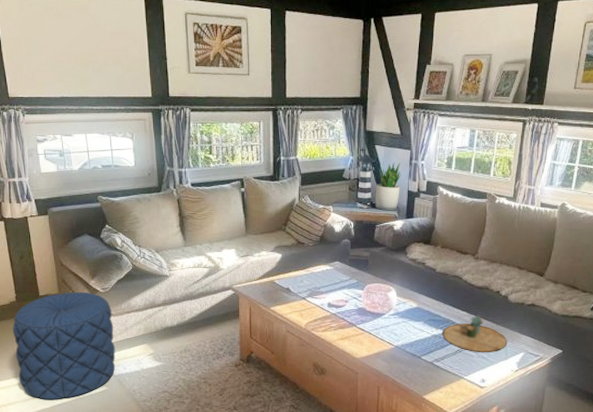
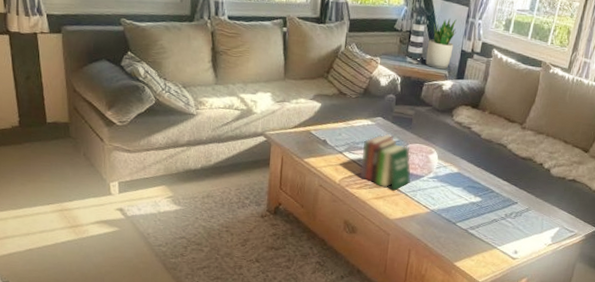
pouf: present [13,291,116,399] -> none [14,121,130,237]
books: none [324,276,373,332] -> present [360,133,412,192]
decorative tray: present [442,315,507,353] -> none [480,186,545,225]

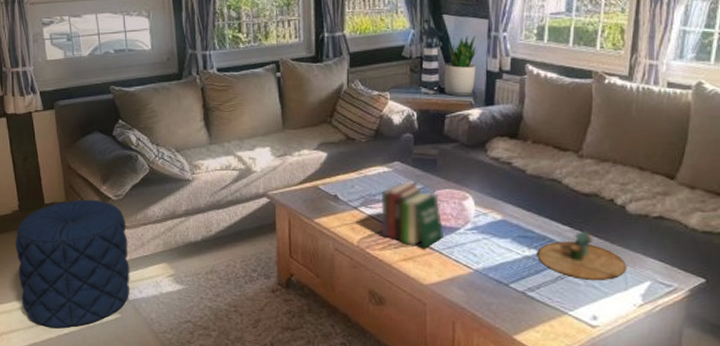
pouf: none [14,121,130,237] -> present [15,199,130,328]
decorative tray: none [480,186,545,225] -> present [537,230,627,281]

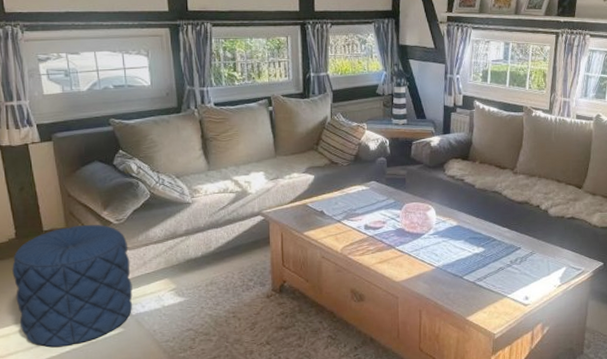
books: present [381,180,445,251] -> none [360,196,413,254]
planter: present [444,36,477,97] -> none [410,77,437,127]
decorative tray: present [537,230,627,281] -> none [484,230,549,270]

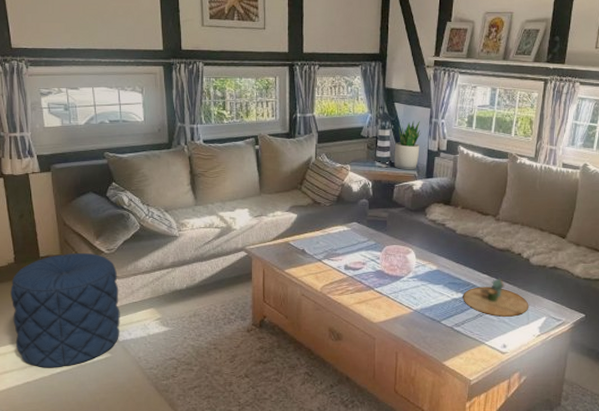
planter: none [410,77,437,127] -> present [394,121,421,170]
decorative tray: none [484,230,549,270] -> present [463,278,529,318]

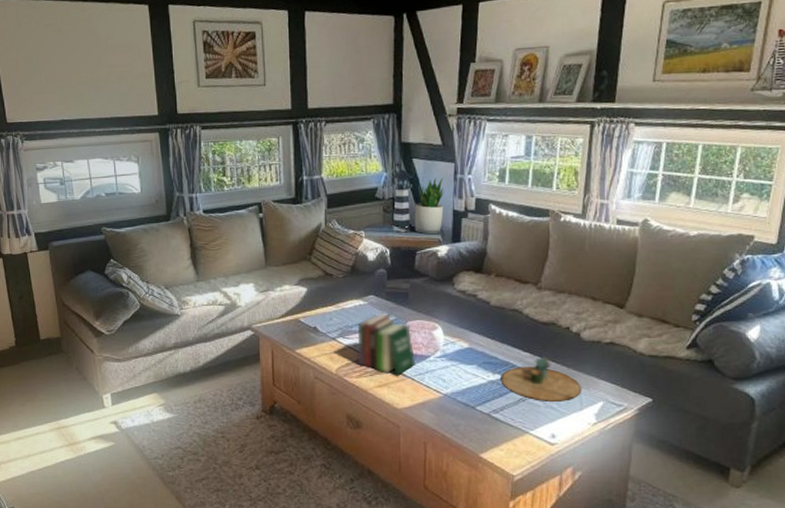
pouf: present [10,252,120,367] -> none [12,334,123,456]
books: none [340,237,392,295] -> present [357,312,416,377]

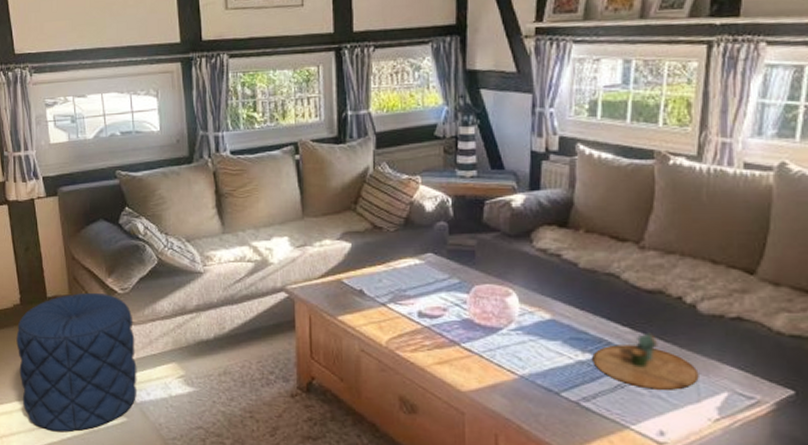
pouf: none [12,334,123,456] -> present [16,292,137,432]
books: present [357,312,416,377] -> none [412,273,485,353]
planter: present [414,178,445,235] -> none [482,112,520,181]

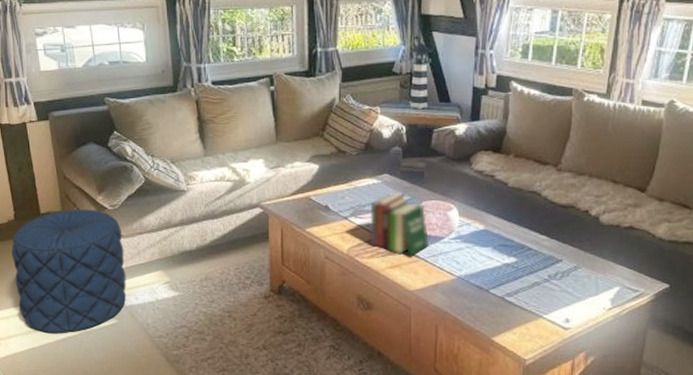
books: none [412,273,485,353] -> present [370,191,430,259]
decorative tray: present [592,332,699,391] -> none [516,240,598,287]

